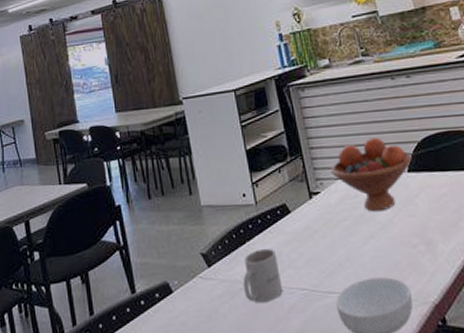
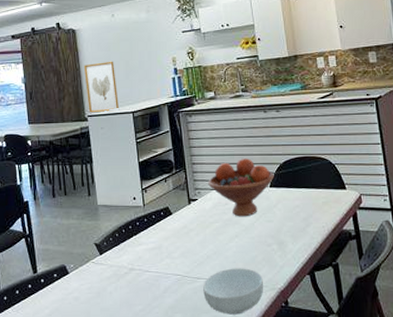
wall art: none [174,31,219,95] -> present [83,61,120,113]
mug: present [243,248,283,302] -> none [128,241,161,284]

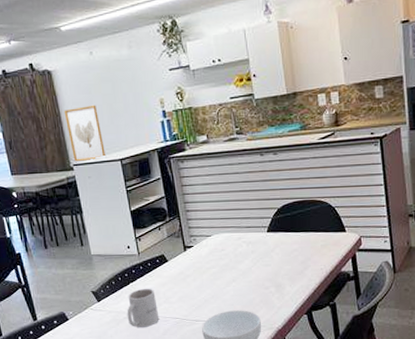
mug: none [128,241,161,284] -> present [127,288,160,327]
fruit bowl: present [208,158,274,217] -> none [203,204,272,262]

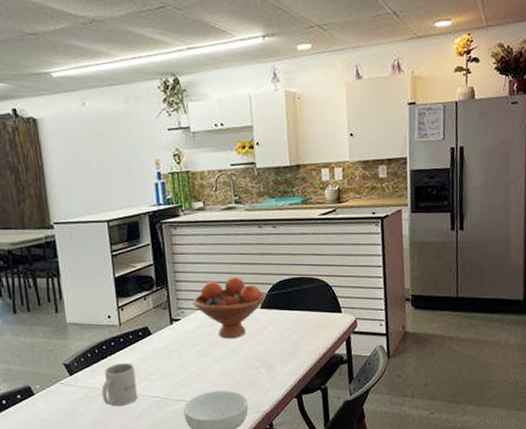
wall art: present [63,105,107,162] -> none [47,159,92,220]
fruit bowl: none [203,204,272,262] -> present [193,277,266,339]

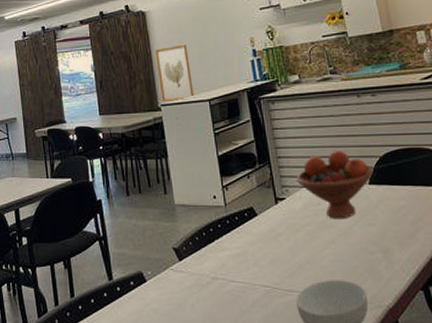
wall art: none [47,159,92,220] -> present [155,44,195,102]
mug: present [102,362,138,406] -> none [210,246,247,296]

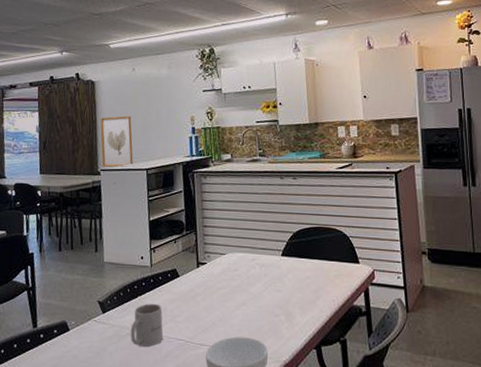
mug: none [210,246,247,296] -> present [130,303,164,347]
fruit bowl: present [296,150,374,219] -> none [218,224,287,285]

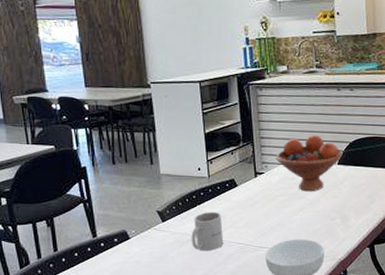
wall art: present [100,115,134,168] -> none [146,25,186,80]
fruit bowl: none [218,224,287,285] -> present [276,135,343,192]

